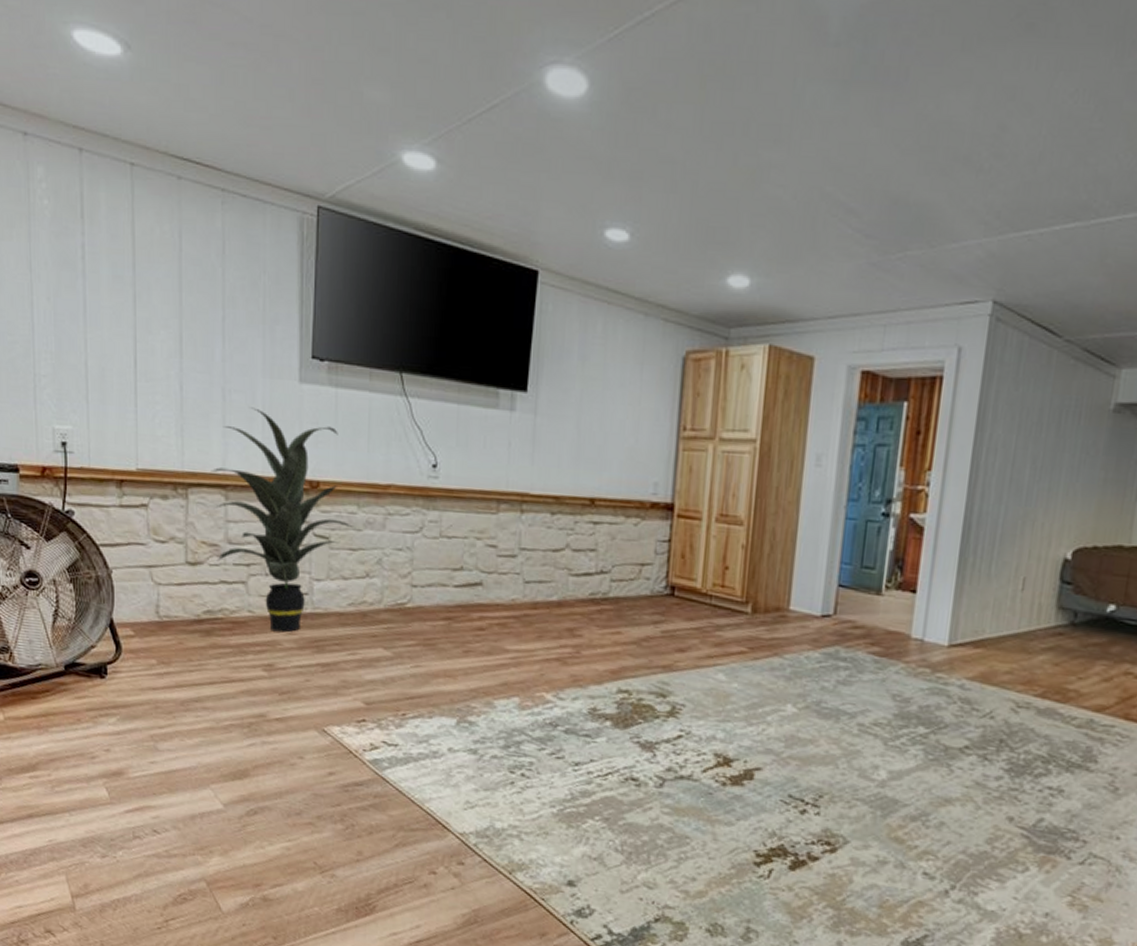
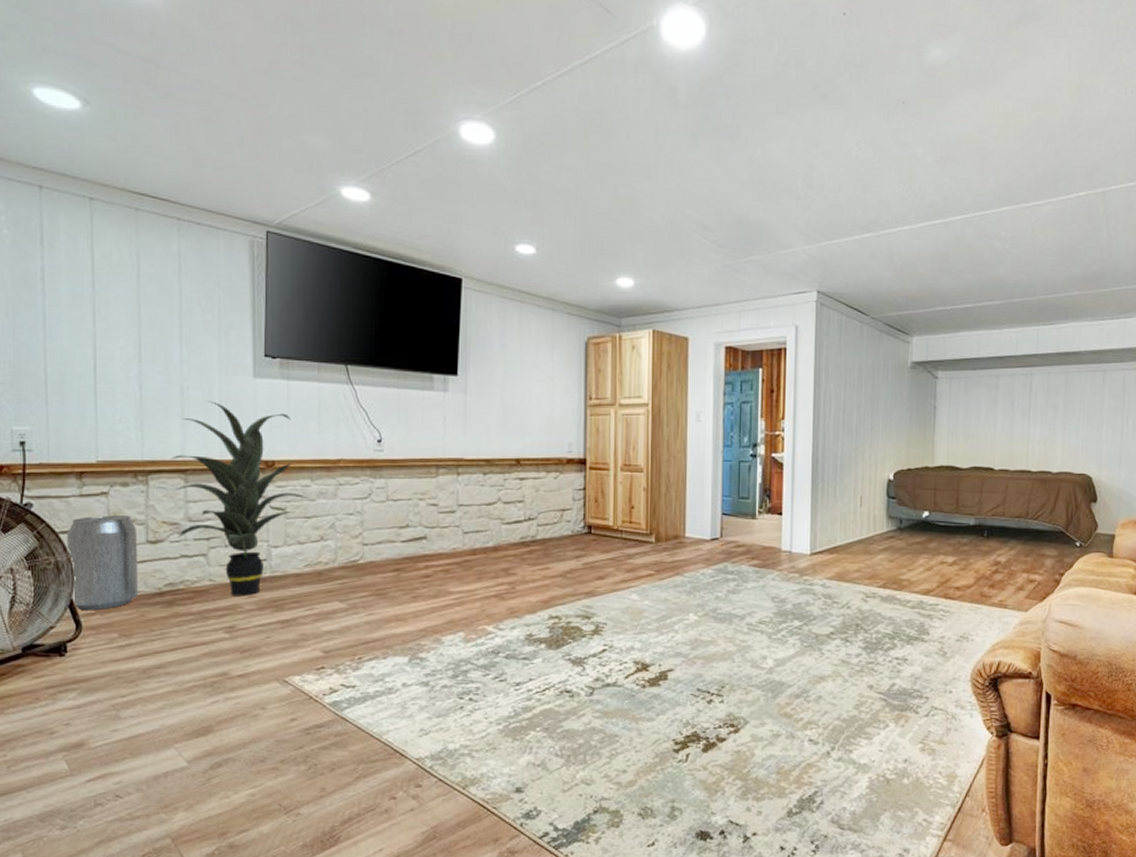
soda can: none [106,529,177,633] -> present [66,515,139,611]

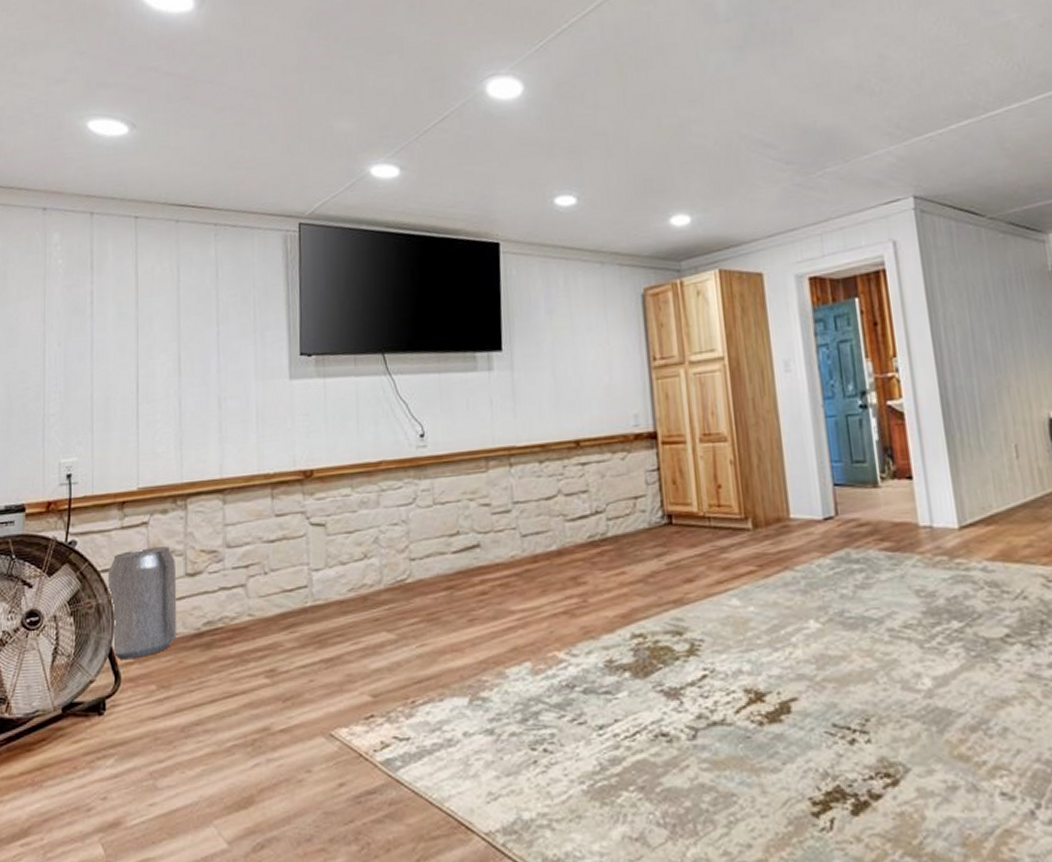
indoor plant: present [170,401,310,596] -> none [208,410,351,633]

